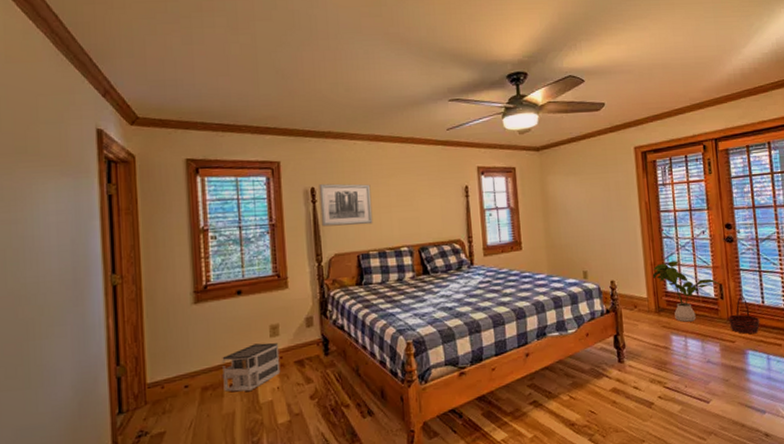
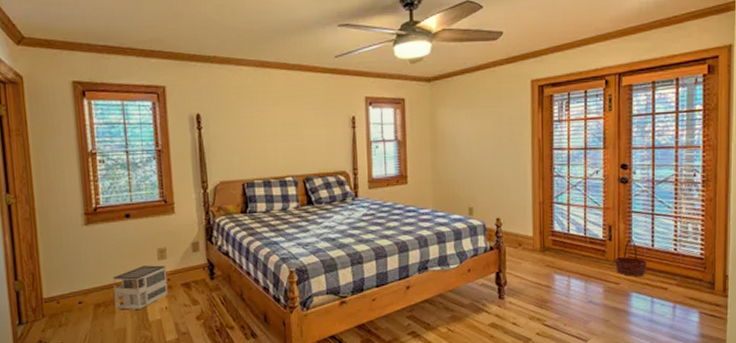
wall art: present [319,183,373,227] -> none [204,110,258,154]
house plant: present [652,261,720,322] -> none [540,200,610,262]

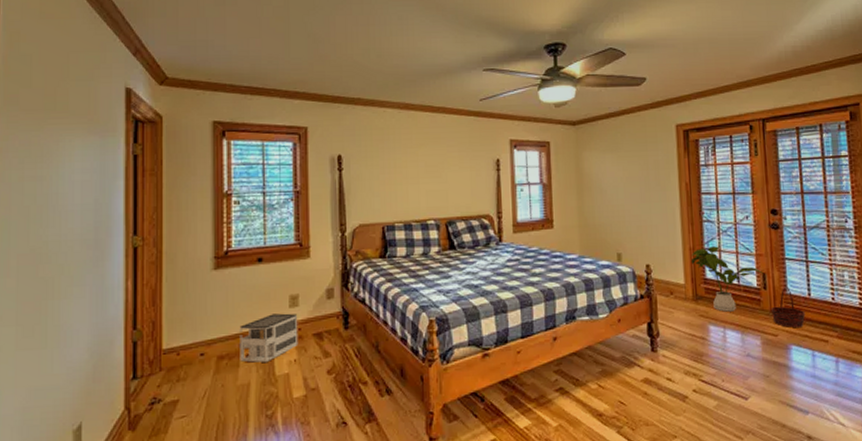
house plant: none [540,200,610,262] -> present [691,246,764,312]

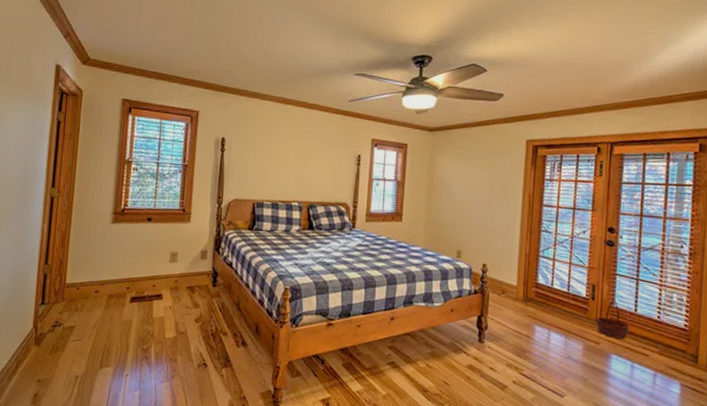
architectural model: present [239,313,299,363] -> none [126,265,176,305]
house plant: present [691,246,764,312] -> none [525,255,594,316]

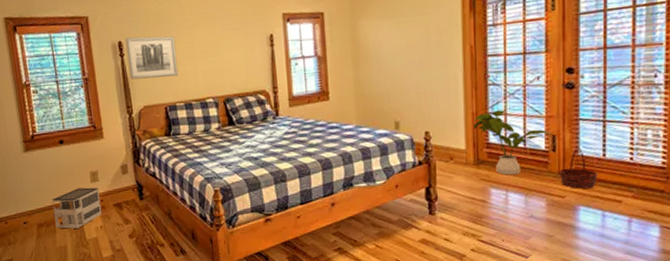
architectural model: none [126,265,176,305] -> present [52,187,102,229]
wall art: none [226,136,274,178] -> present [125,36,179,80]
house plant: none [525,255,594,316] -> present [473,110,553,175]

